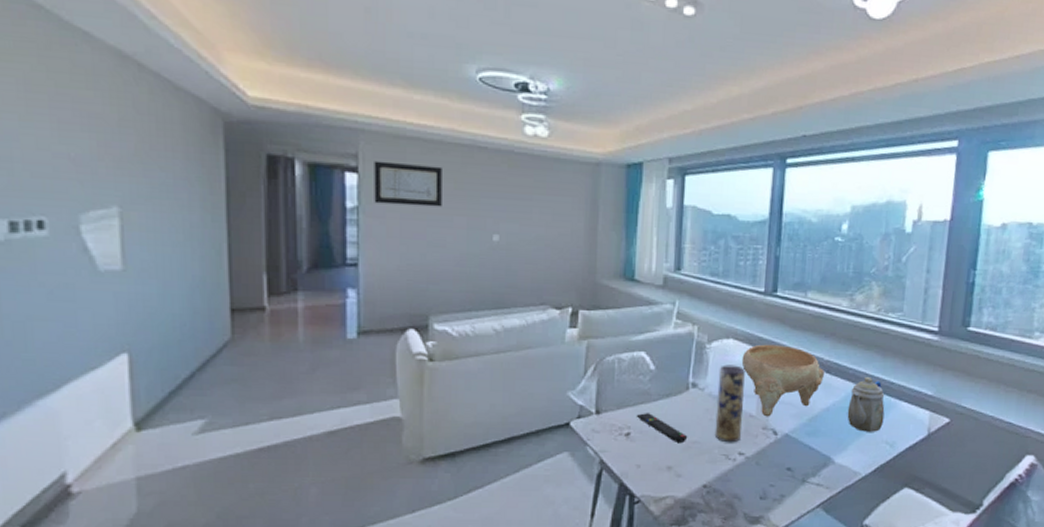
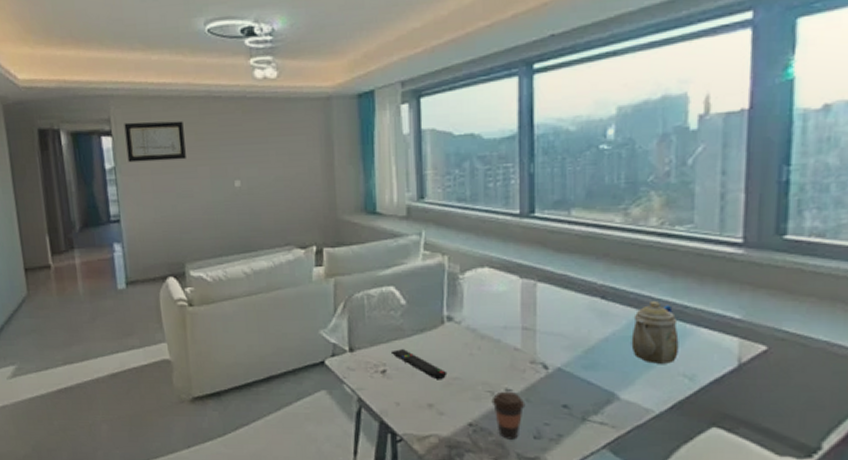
vase: present [715,364,745,443] -> none [475,295,507,379]
coffee cup: none [725,454,755,500] -> present [491,391,526,439]
decorative bowl: present [741,344,824,417] -> none [500,270,599,350]

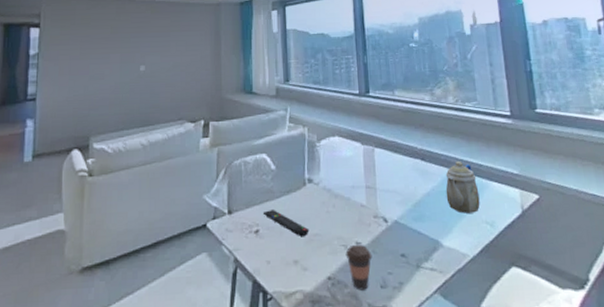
wall art: present [124,120,186,163] -> none [50,17,102,50]

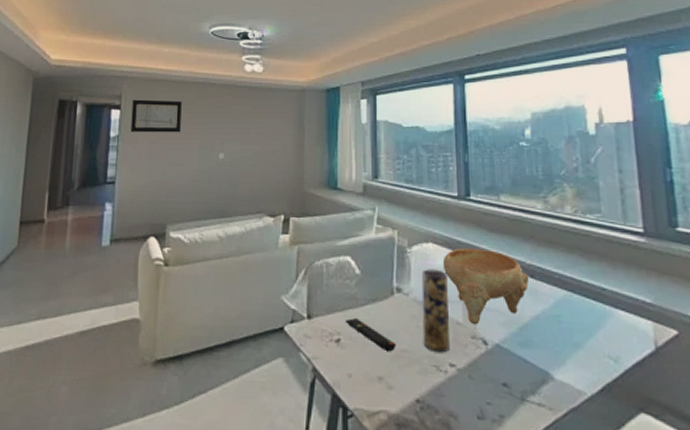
wall art: none [50,17,102,50] -> present [130,99,182,133]
vase: none [329,159,357,234] -> present [421,269,451,353]
coffee cup: present [345,244,373,290] -> none [437,366,469,419]
decorative bowl: none [347,138,420,206] -> present [442,248,529,325]
teapot: present [445,160,480,214] -> none [559,281,602,344]

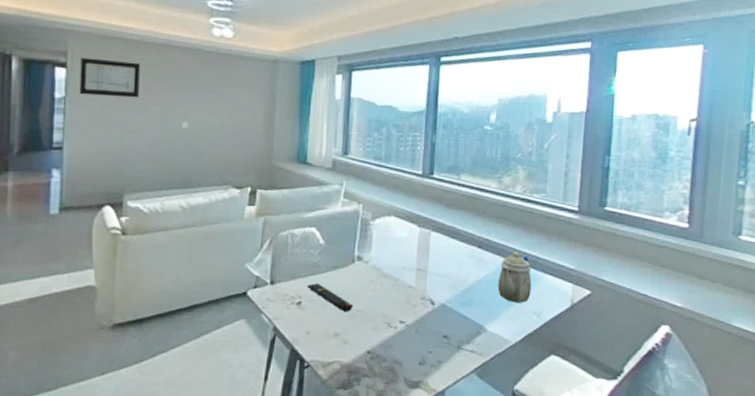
vase: present [421,269,451,353] -> none [378,240,405,312]
decorative bowl: present [442,248,529,325] -> none [402,221,477,288]
teapot: none [559,281,602,344] -> present [497,251,532,303]

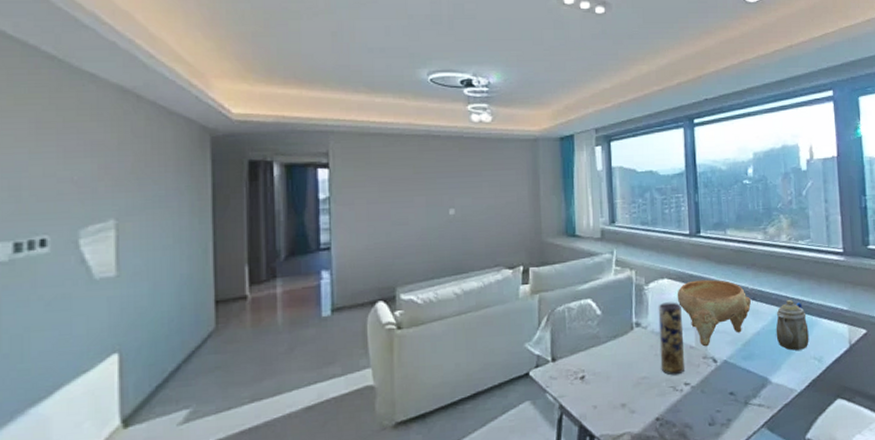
wall art: present [79,57,140,98] -> none [342,155,403,193]
remote control: present [306,283,354,312] -> none [588,355,637,381]
vase: none [378,240,405,312] -> present [658,302,685,375]
decorative bowl: none [402,221,477,288] -> present [677,279,751,347]

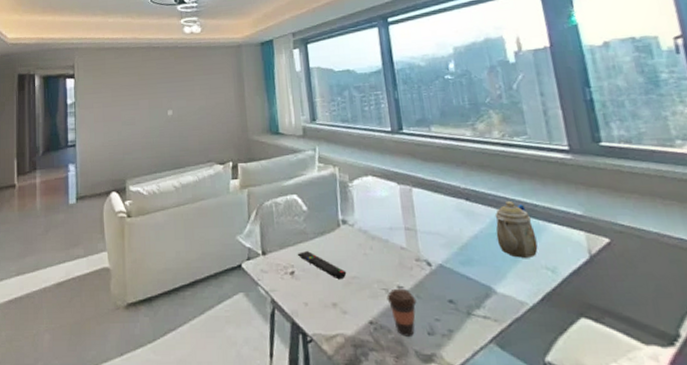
remote control: none [588,355,637,381] -> present [297,251,347,280]
vase: present [658,302,685,375] -> none [363,200,397,277]
coffee cup: none [674,385,701,429] -> present [386,288,417,337]
decorative bowl: present [677,279,751,347] -> none [382,177,465,249]

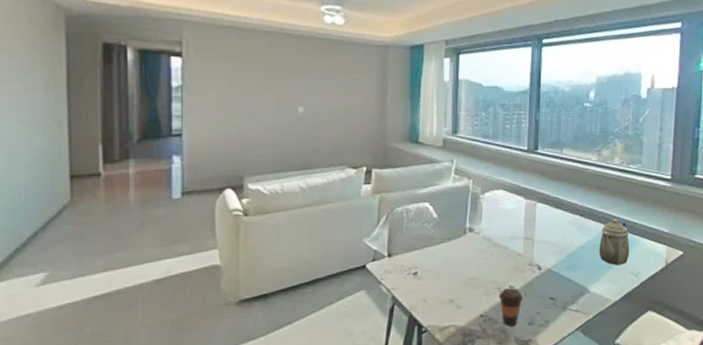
remote control: present [297,251,347,280] -> none [422,255,466,280]

